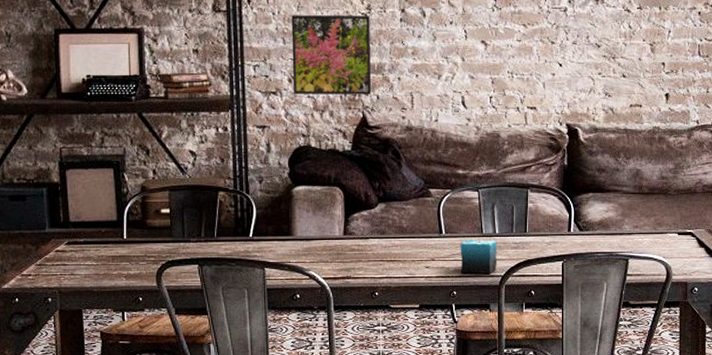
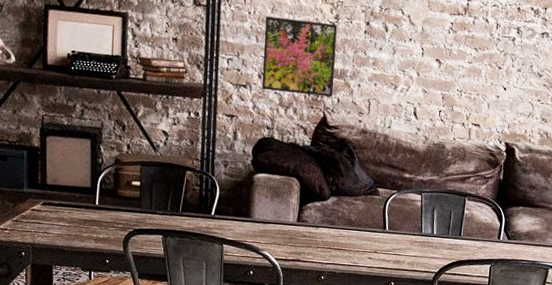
candle: present [460,239,498,274] -> none [399,237,435,270]

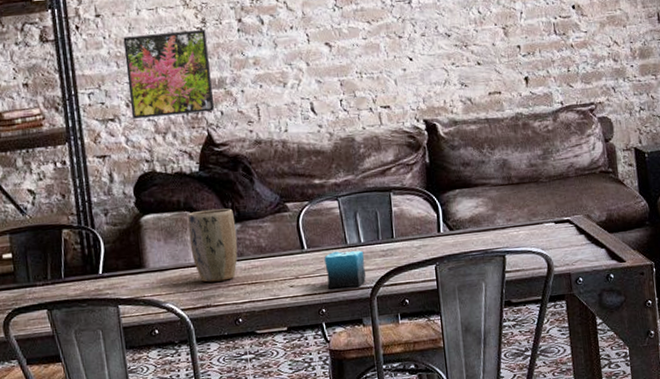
plant pot: none [292,179,333,242] -> present [187,208,238,283]
candle: none [399,237,435,270] -> present [324,250,366,289]

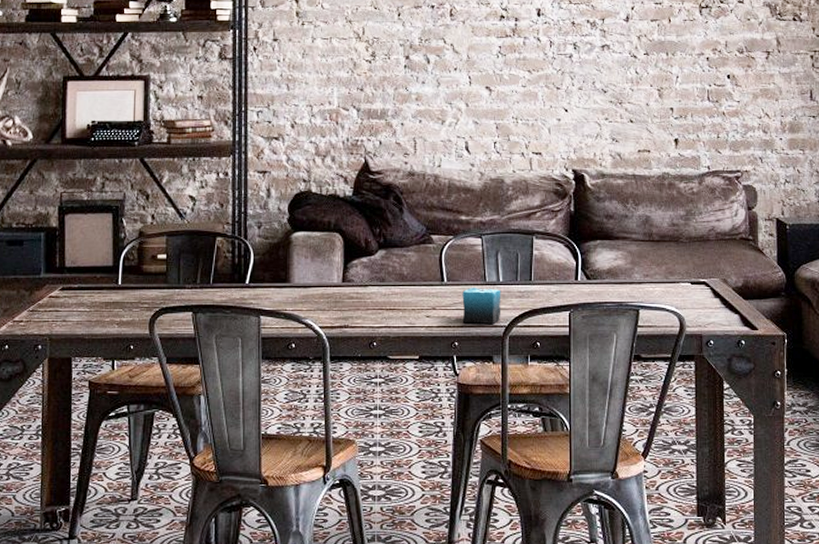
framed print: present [123,30,214,119] -> none [295,62,374,140]
plant pot: present [187,208,238,283] -> none [335,233,381,304]

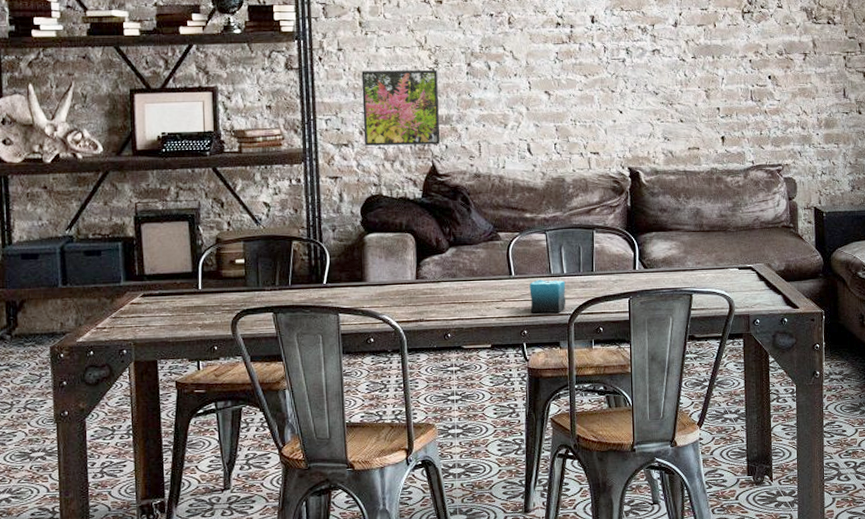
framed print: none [295,62,374,140] -> present [361,70,440,146]

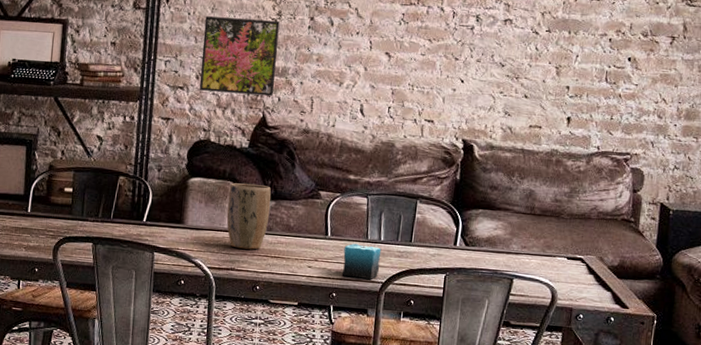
plant pot: none [408,233,452,299] -> present [227,183,271,250]

